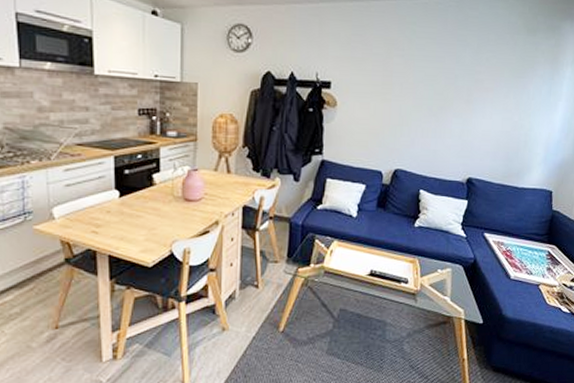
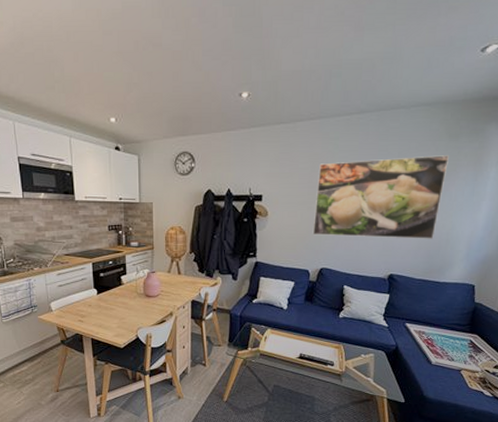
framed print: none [387,49,527,140] -> present [313,155,449,239]

